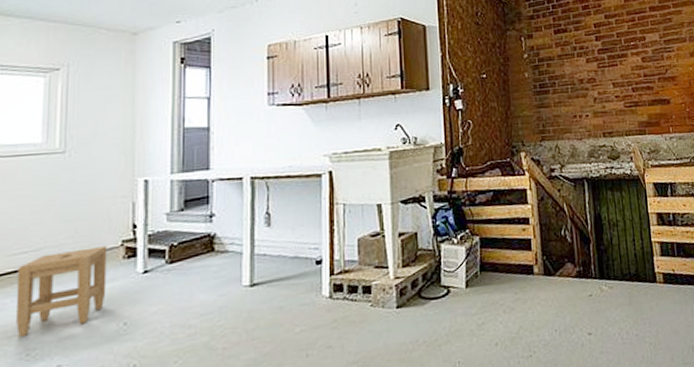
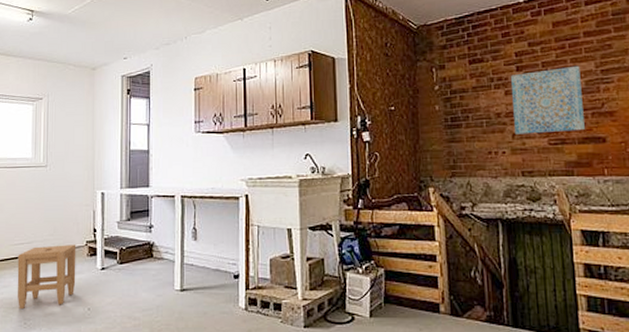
wall art: none [591,36,653,99] -> present [511,65,585,135]

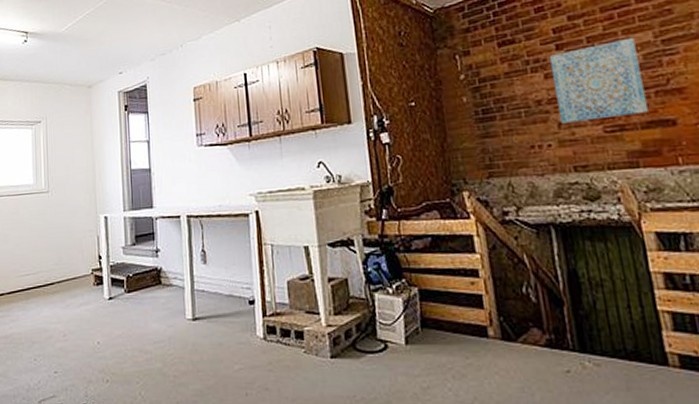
stool: present [17,244,76,310] -> none [24,273,84,345]

